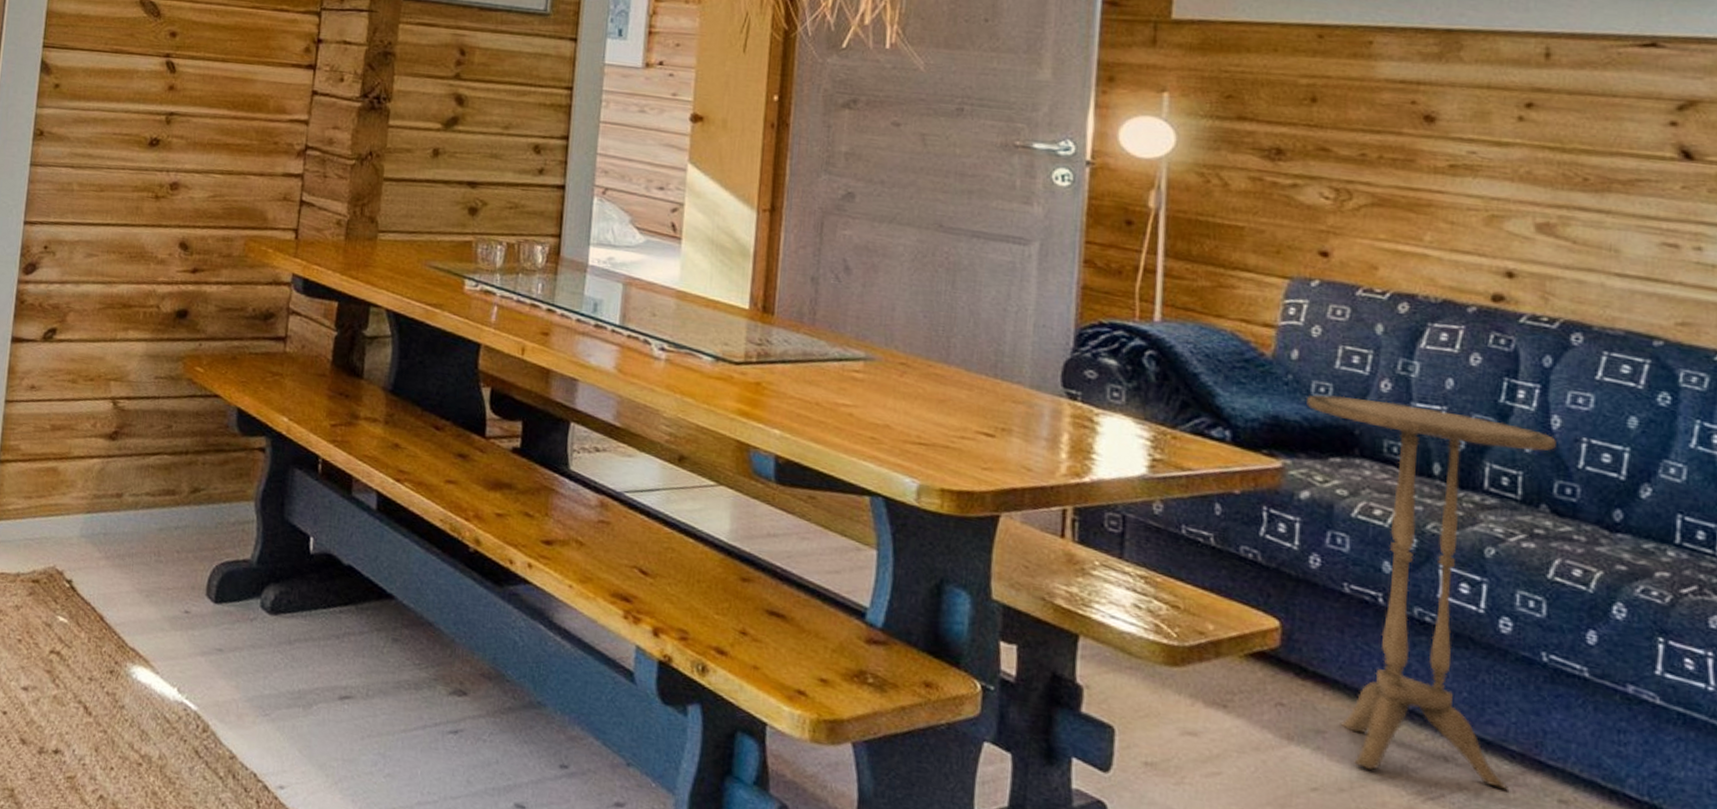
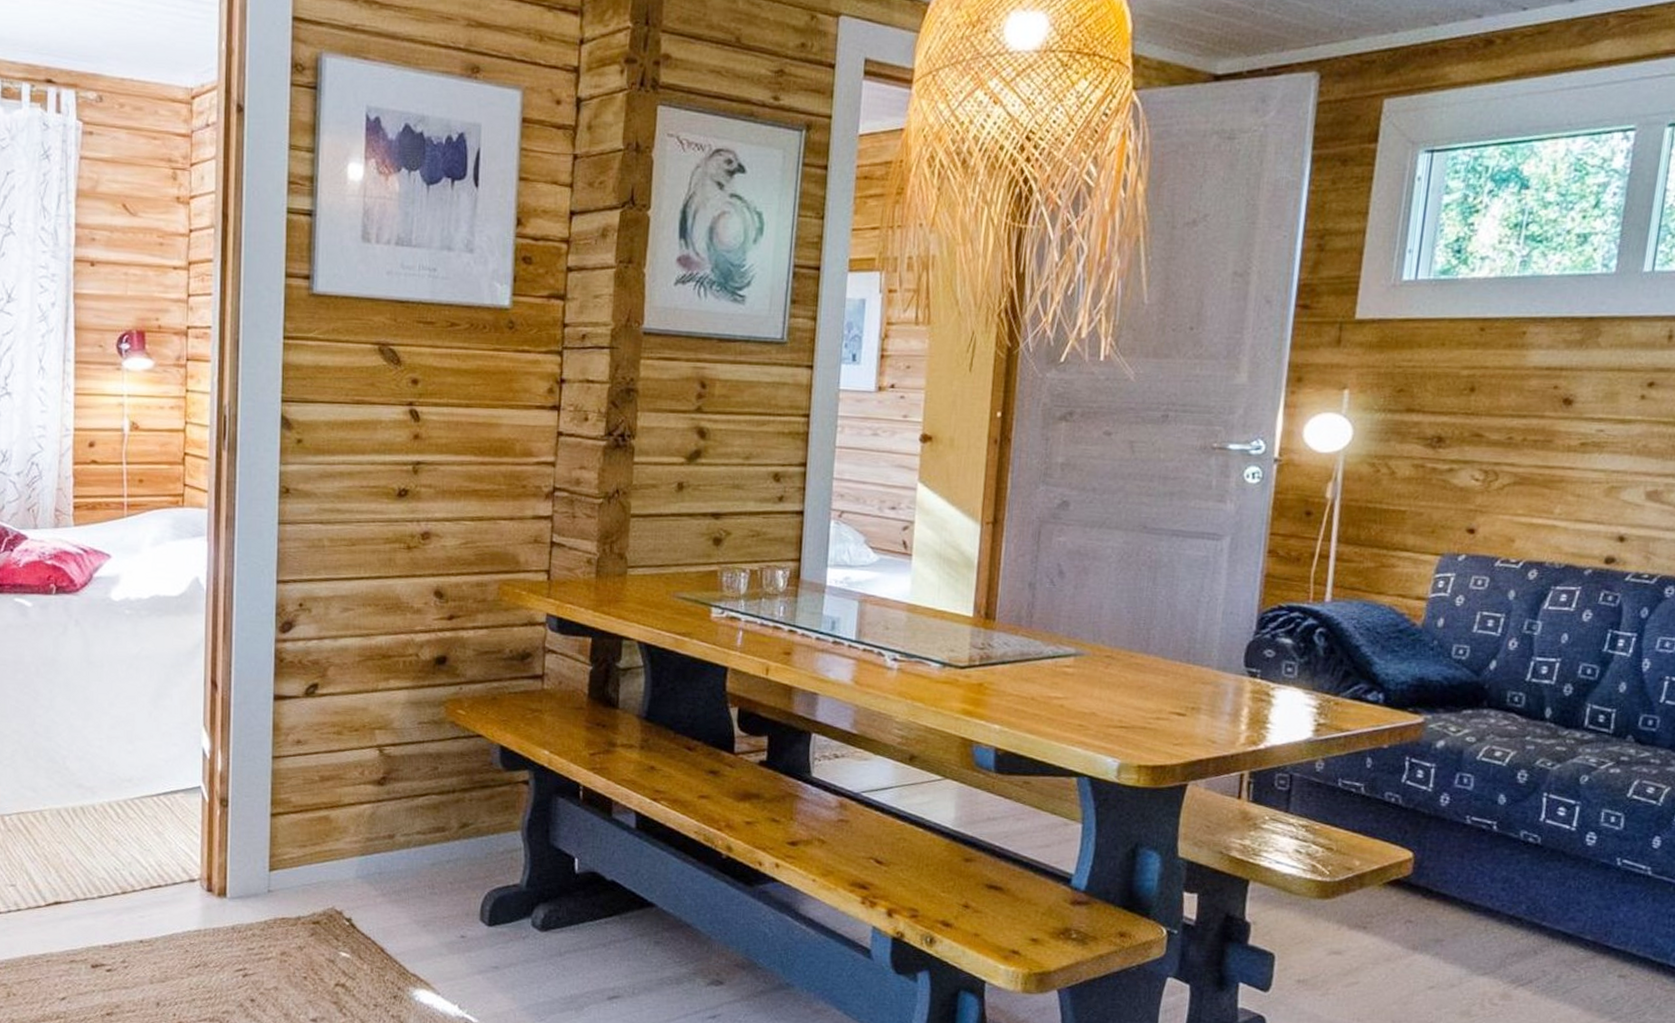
side table: present [1307,395,1556,790] -> none [1447,656,1645,972]

